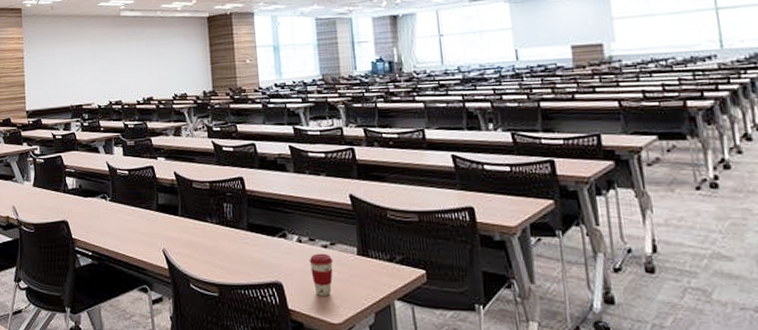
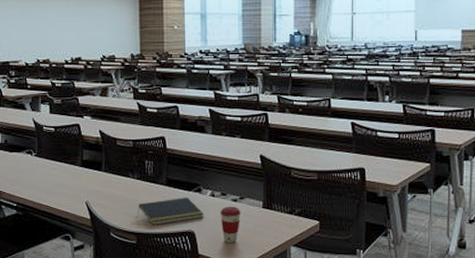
notepad: none [218,244,292,276] -> present [137,198,204,226]

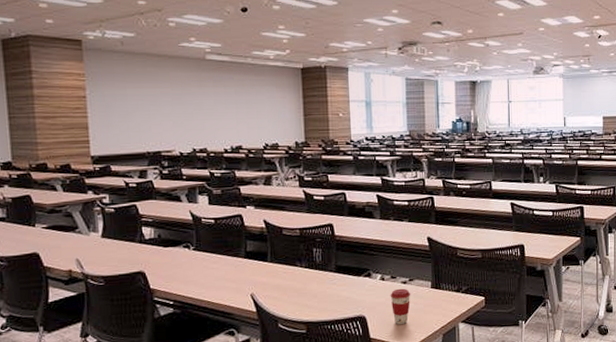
notepad: present [137,198,204,226] -> none [306,283,375,314]

